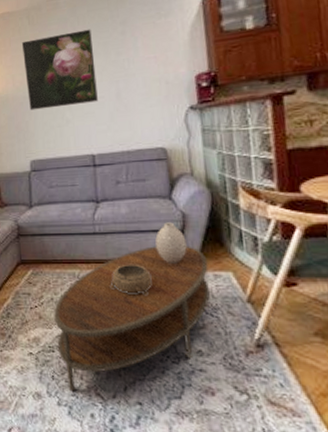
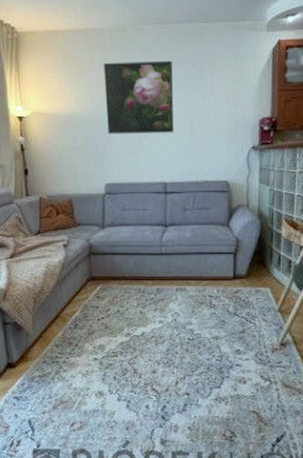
coffee table: present [54,245,210,392] -> none [119,266,252,389]
decorative bowl: present [111,264,152,295] -> none [172,280,206,306]
vase: present [155,222,187,263] -> none [213,246,237,281]

